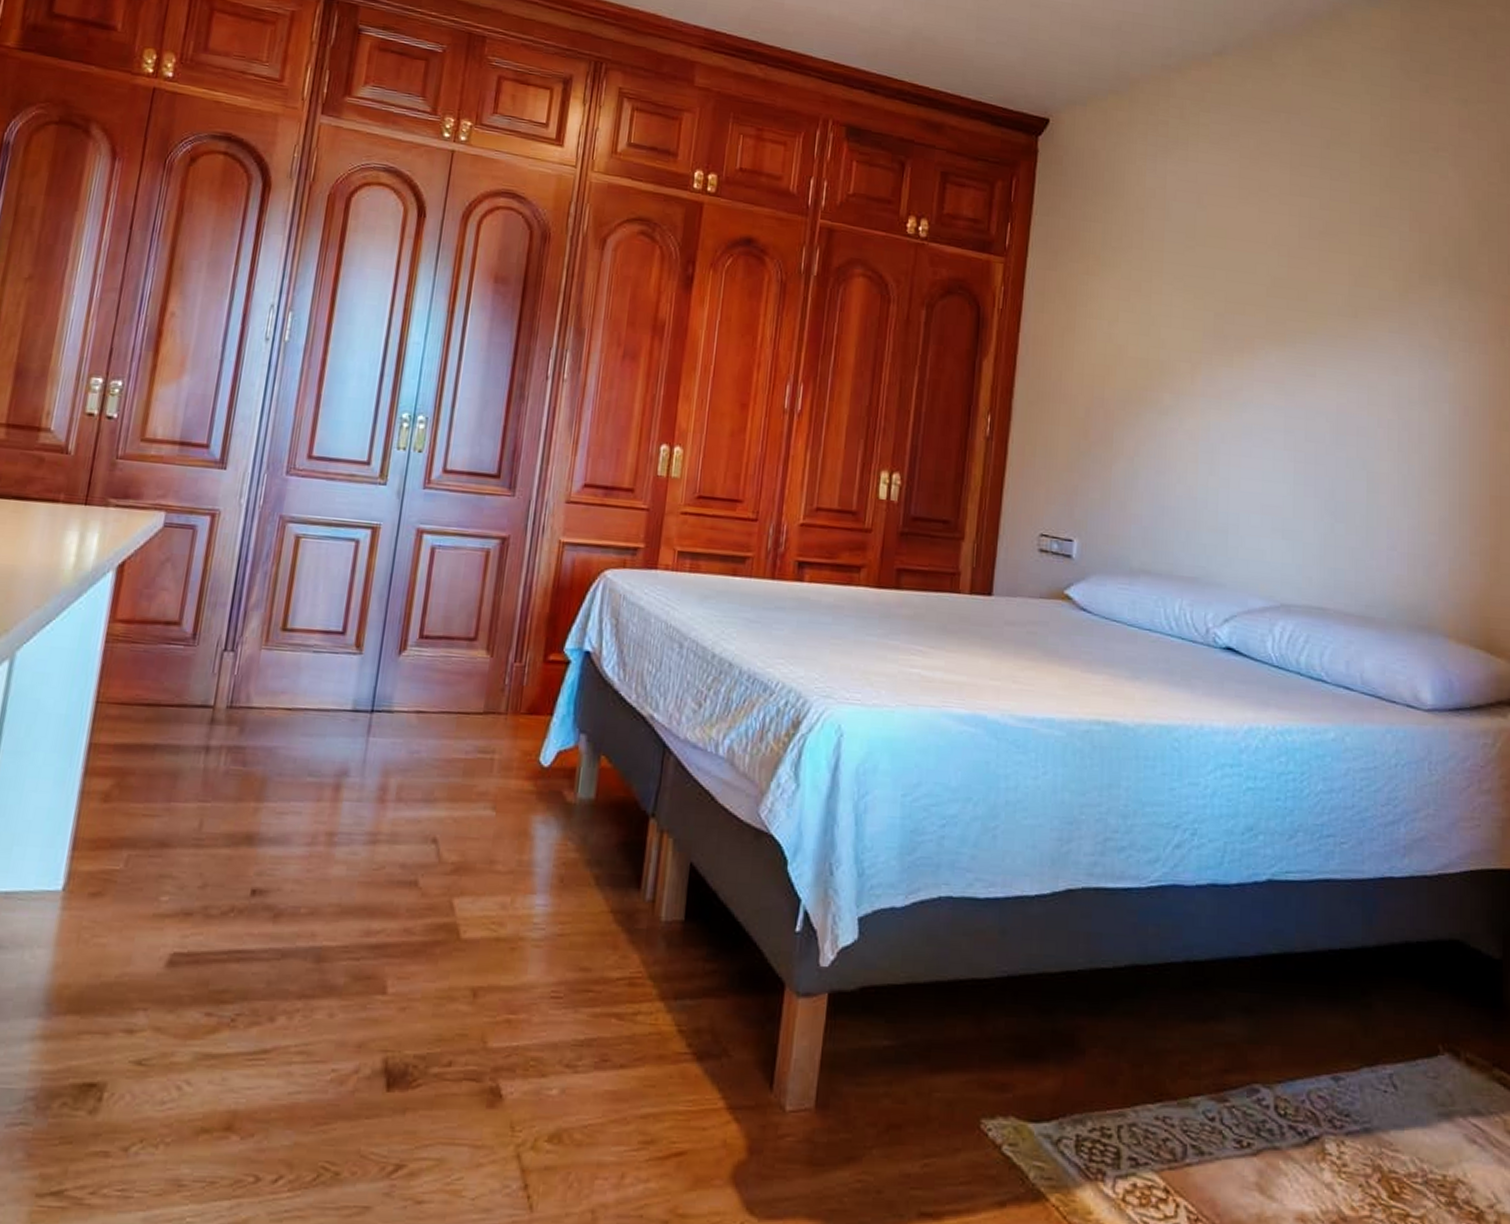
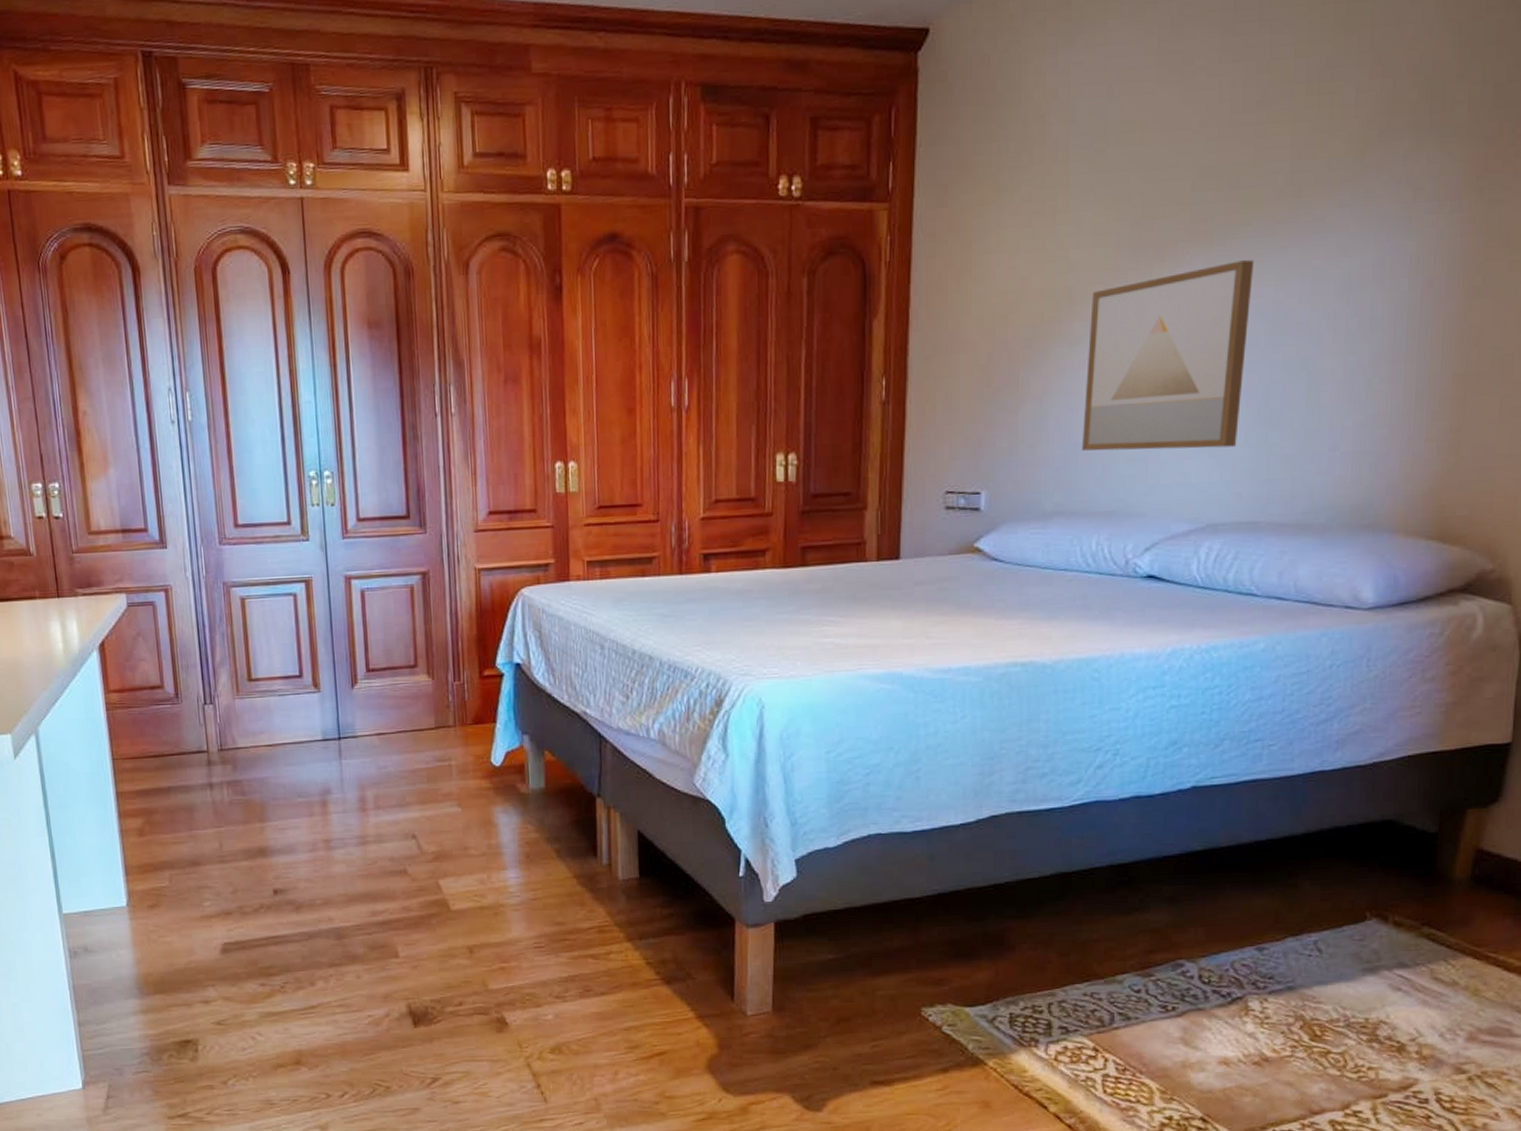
wall art: none [1168,363,1320,532] -> present [1082,260,1255,451]

